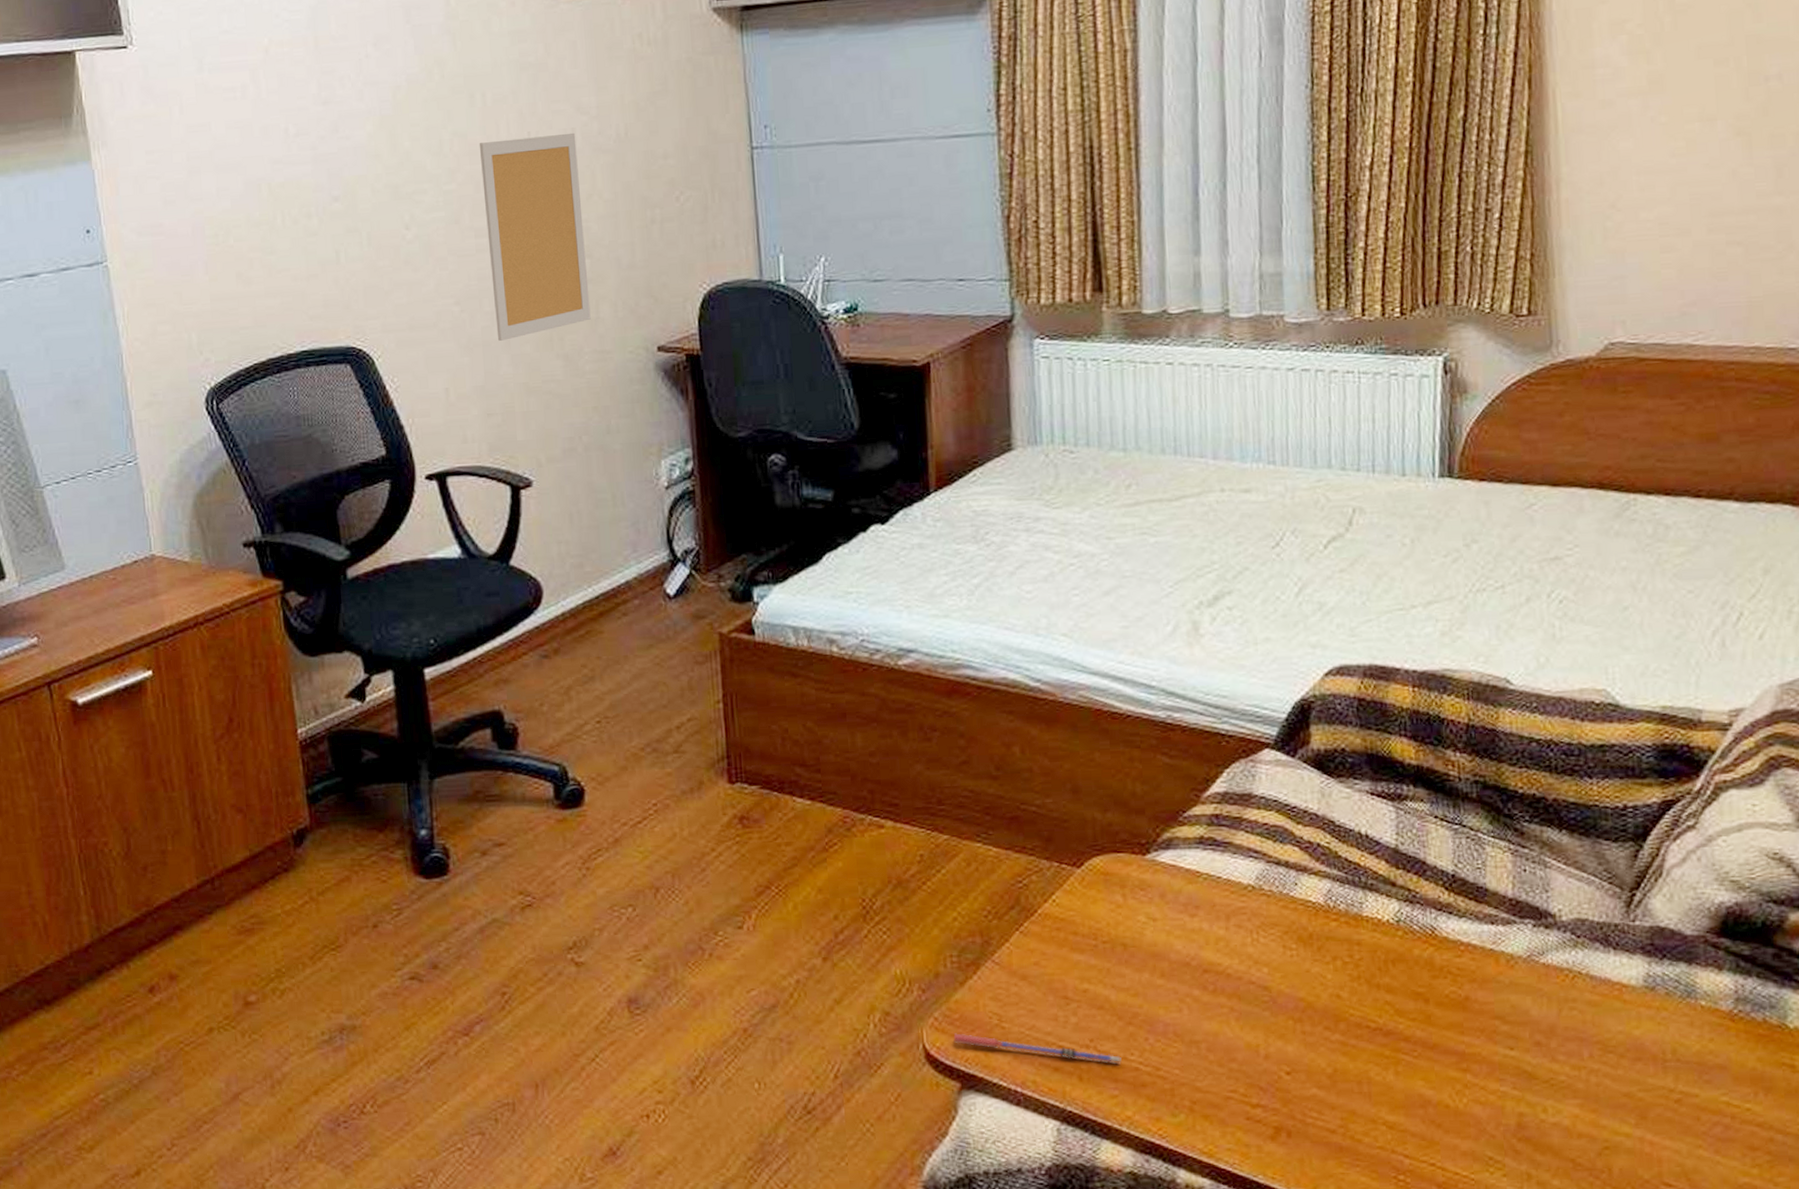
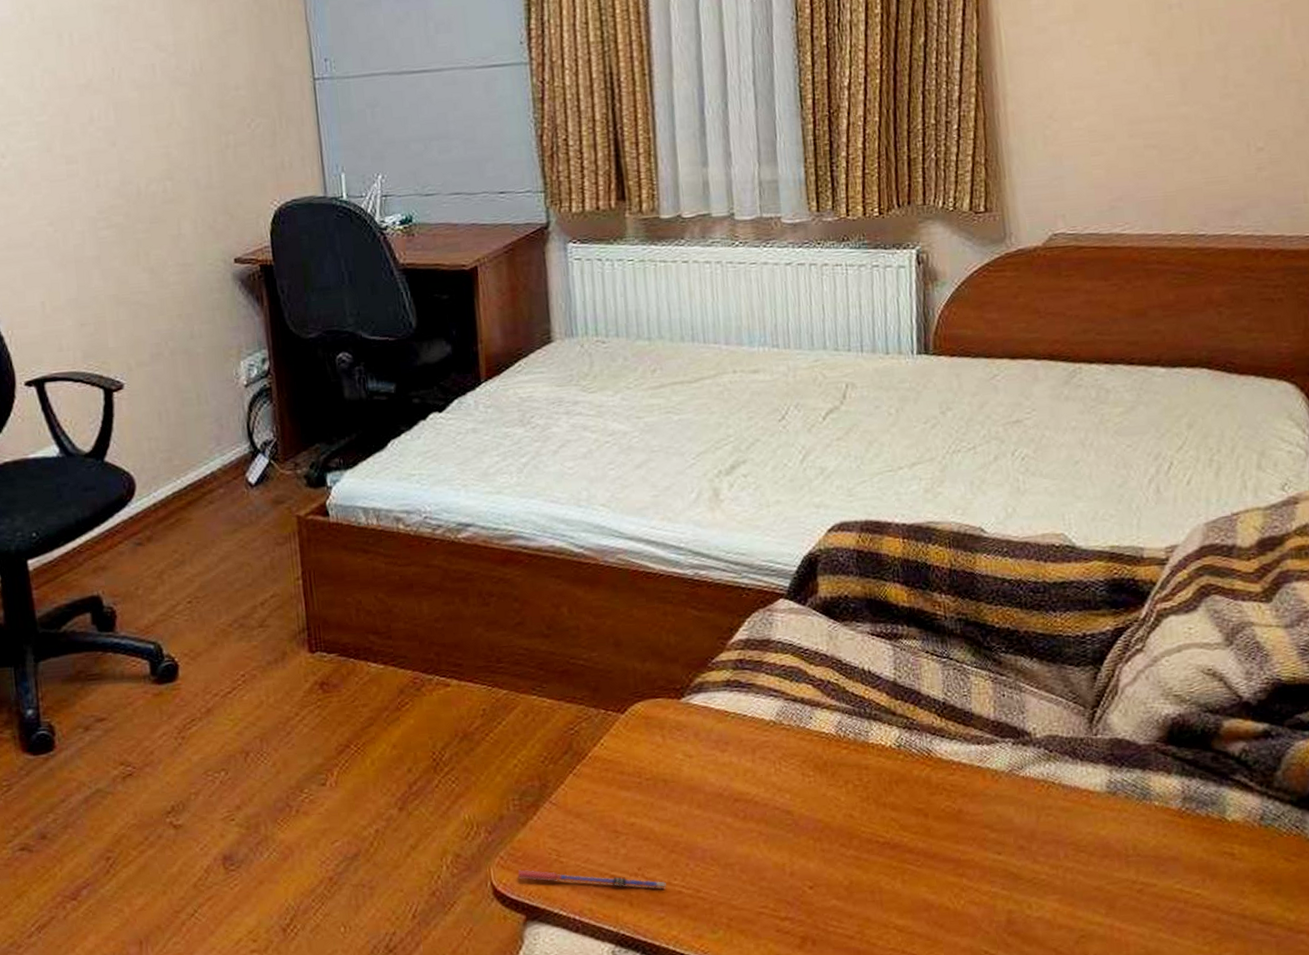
wall art: present [479,132,591,341] -> none [67,68,174,257]

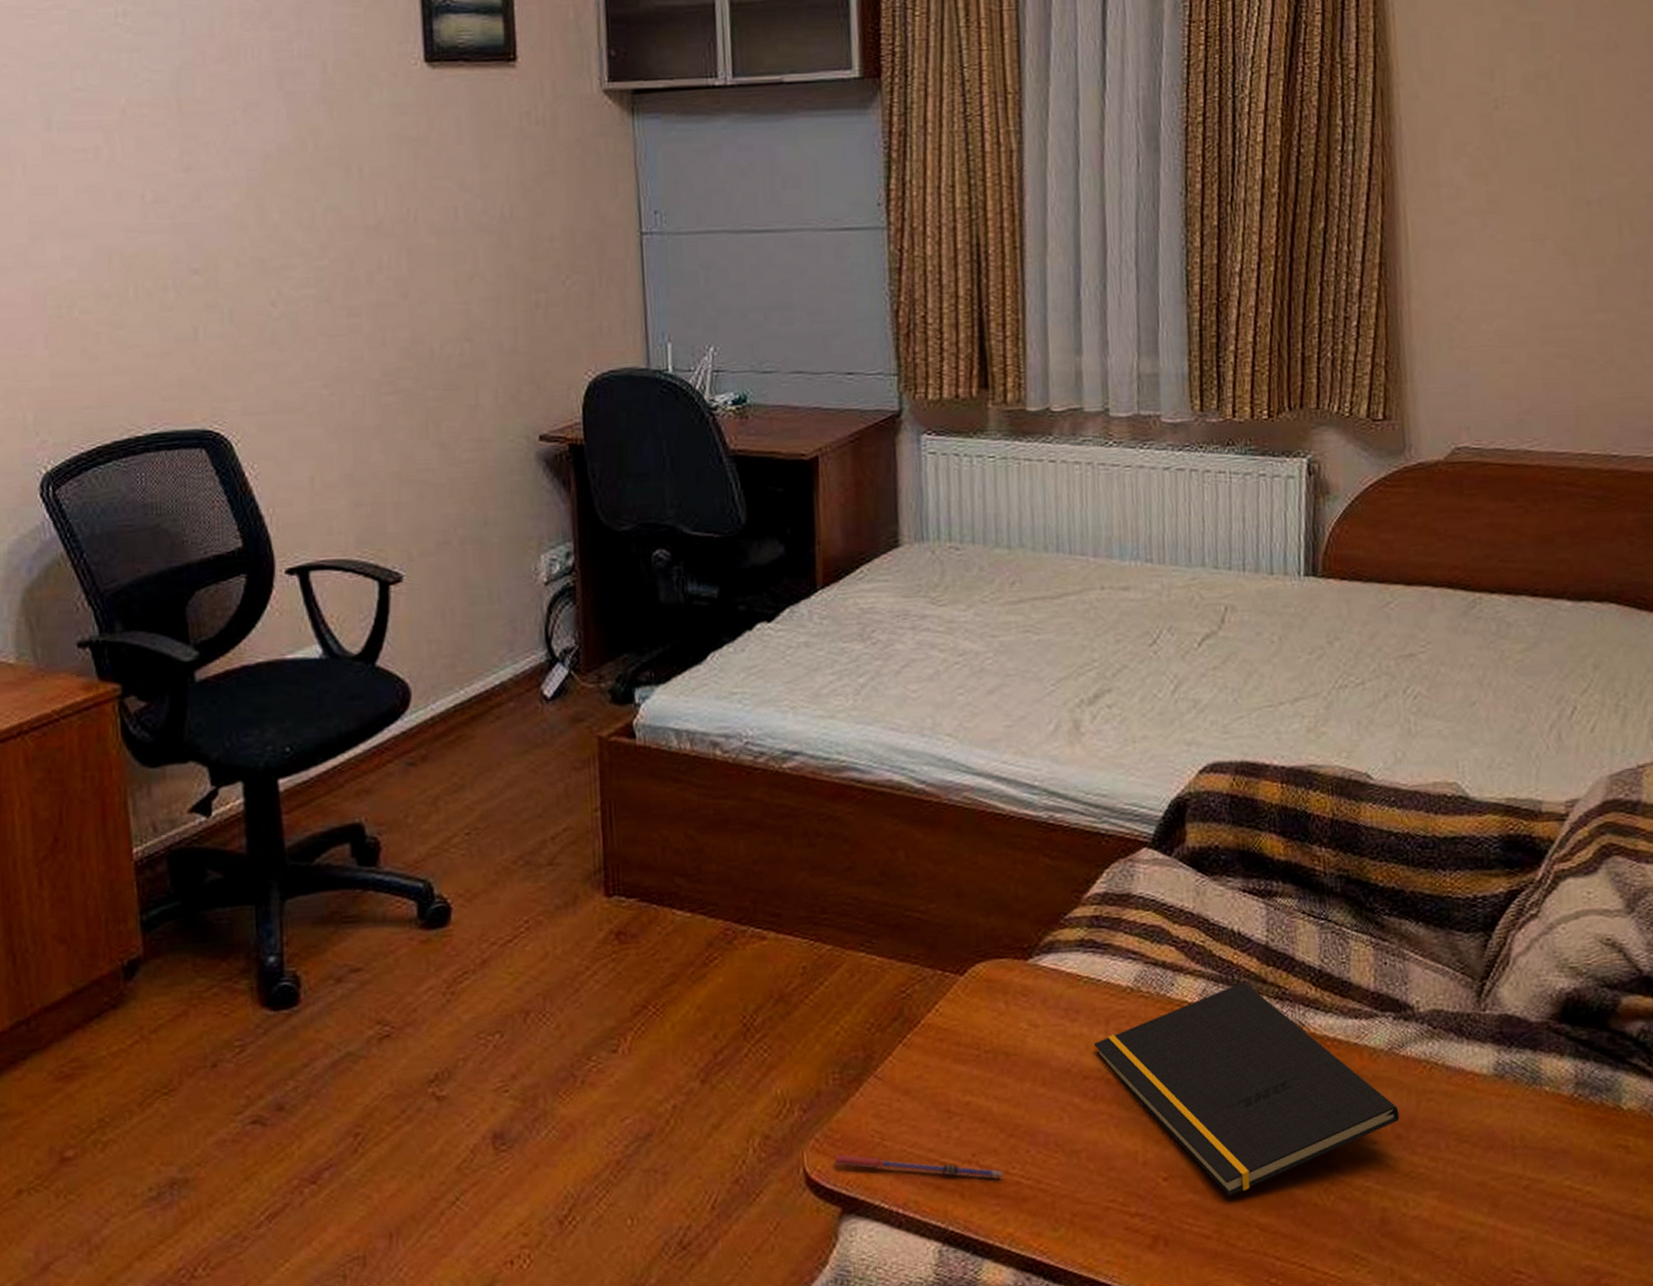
notepad: none [743,714,1021,902] -> present [1094,981,1400,1197]

